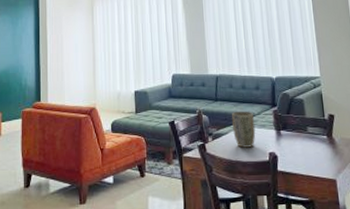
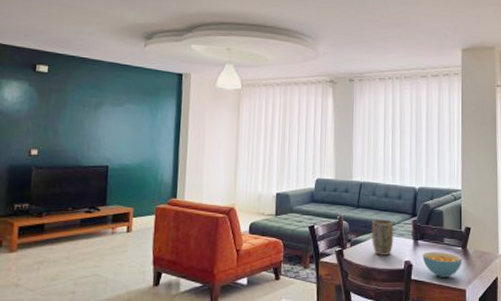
cereal bowl: none [287,141,329,168] -> present [422,252,462,277]

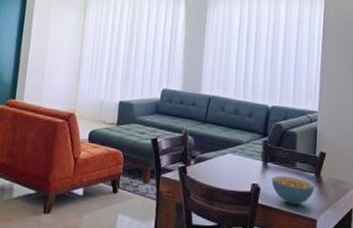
plant pot: present [372,219,394,255] -> none [218,136,243,176]

